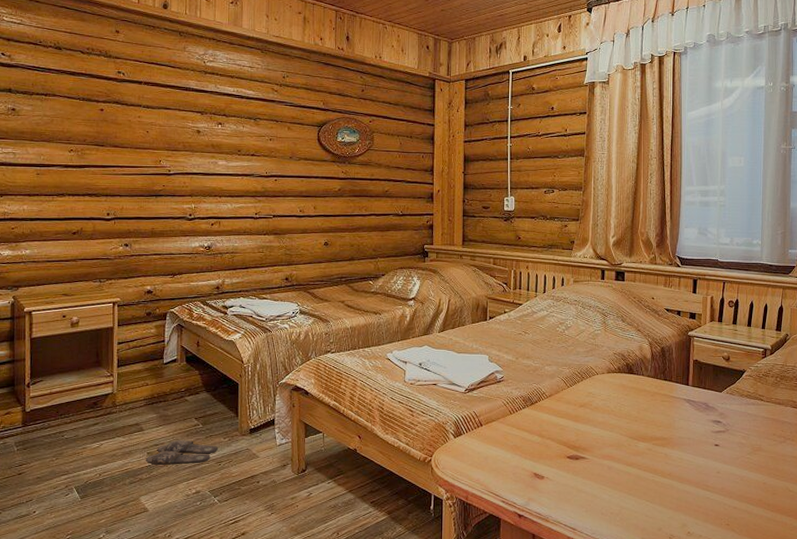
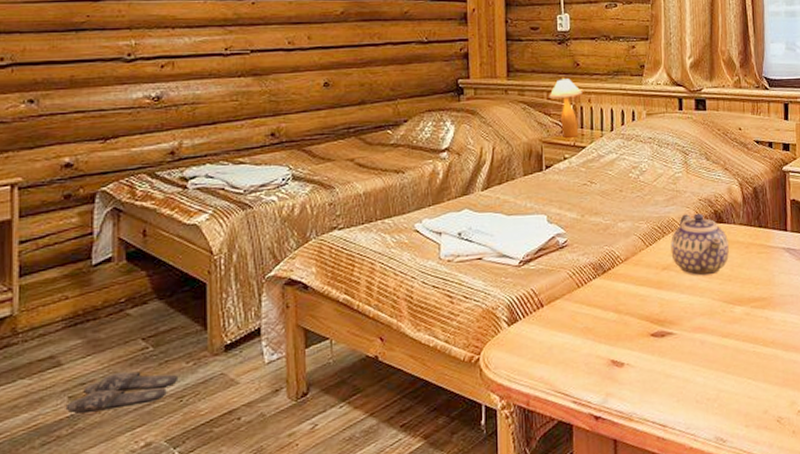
table lamp: none [494,247,522,297] -> present [548,76,583,139]
teapot: none [588,364,638,415] -> present [671,213,730,276]

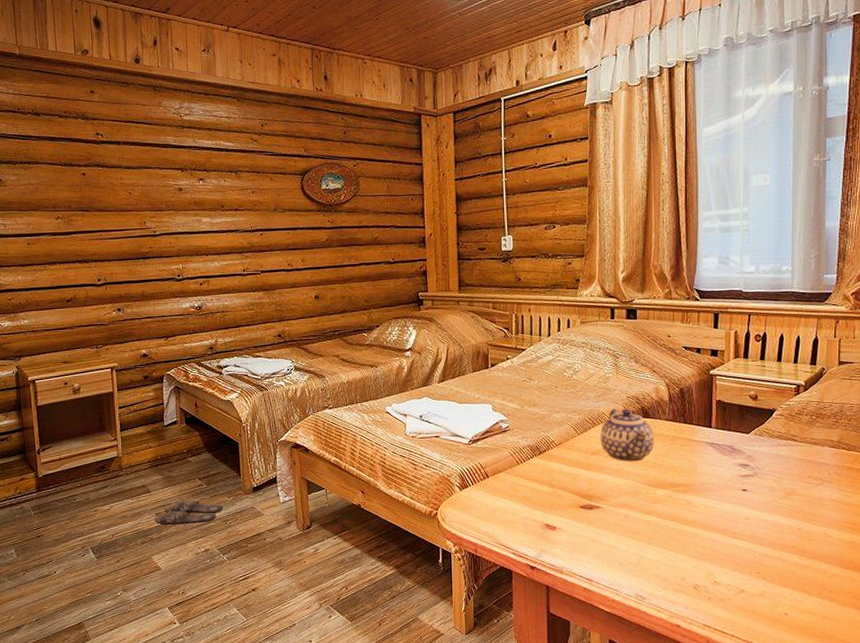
table lamp: present [548,76,583,139] -> none [493,289,523,343]

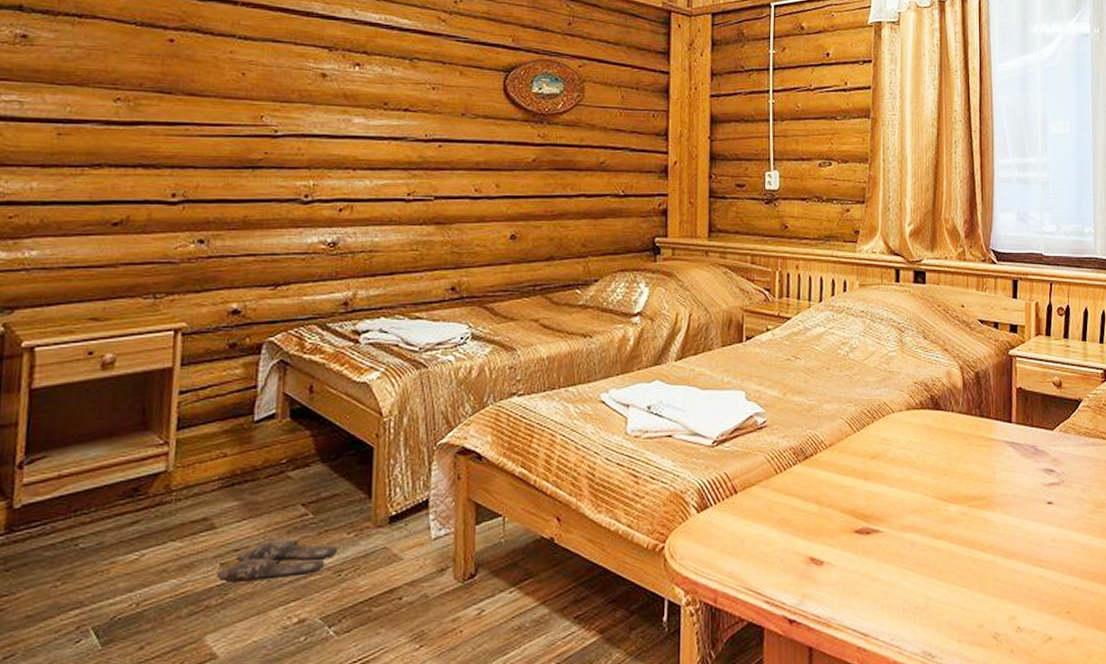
teapot: present [600,408,655,462] -> none [881,398,947,468]

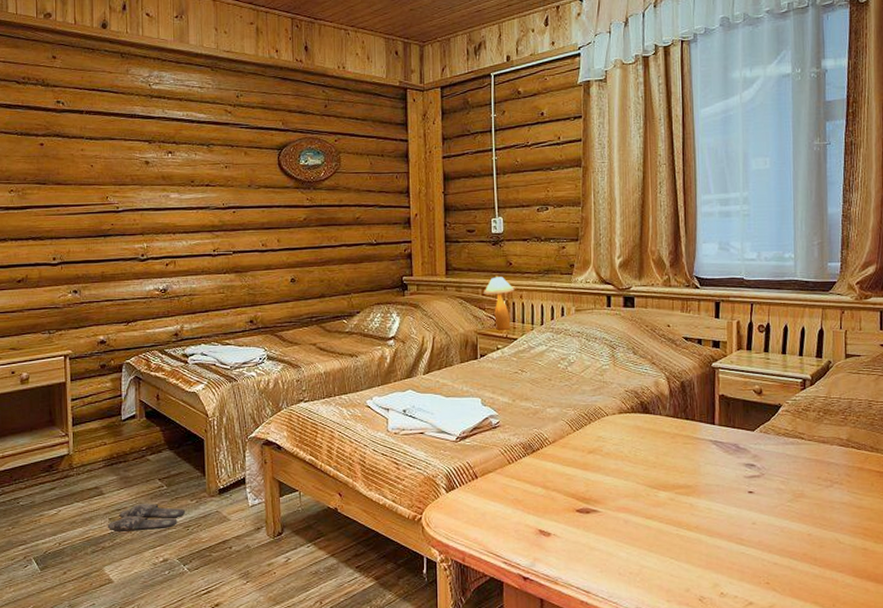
table lamp: none [752,239,790,308] -> present [482,274,515,331]

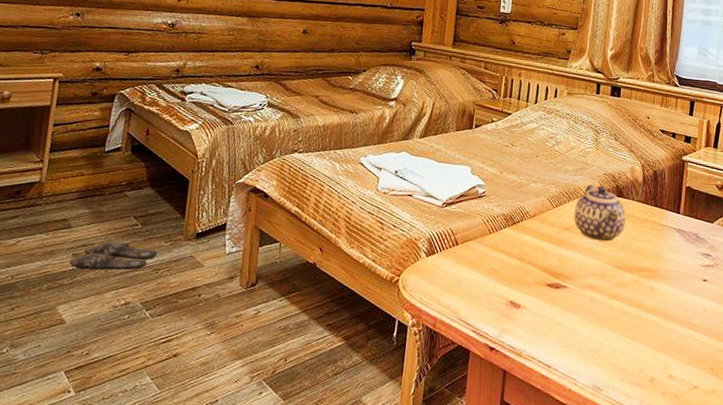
table lamp: present [482,274,515,331] -> none [485,51,515,105]
teapot: none [597,403,655,461] -> present [574,184,627,242]

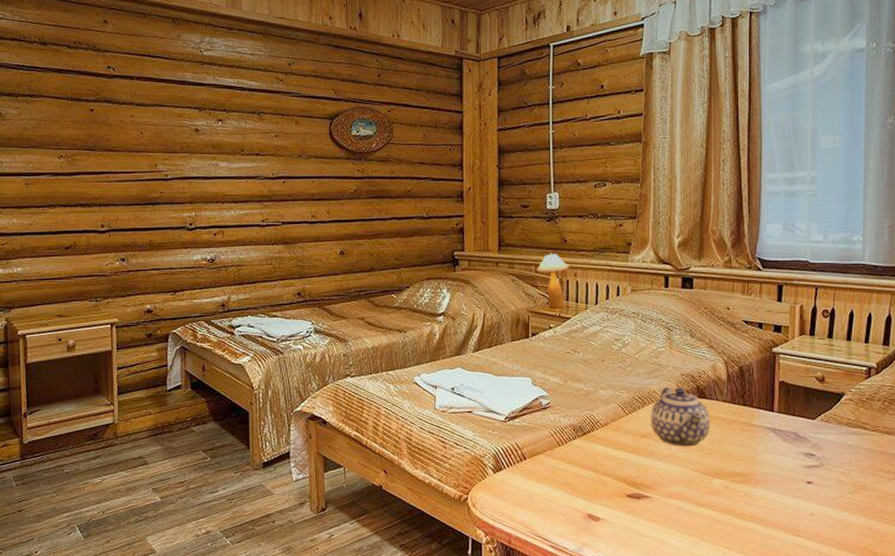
slippers: present [70,241,157,270] -> none [152,475,228,502]
table lamp: none [485,51,515,105] -> present [536,251,569,310]

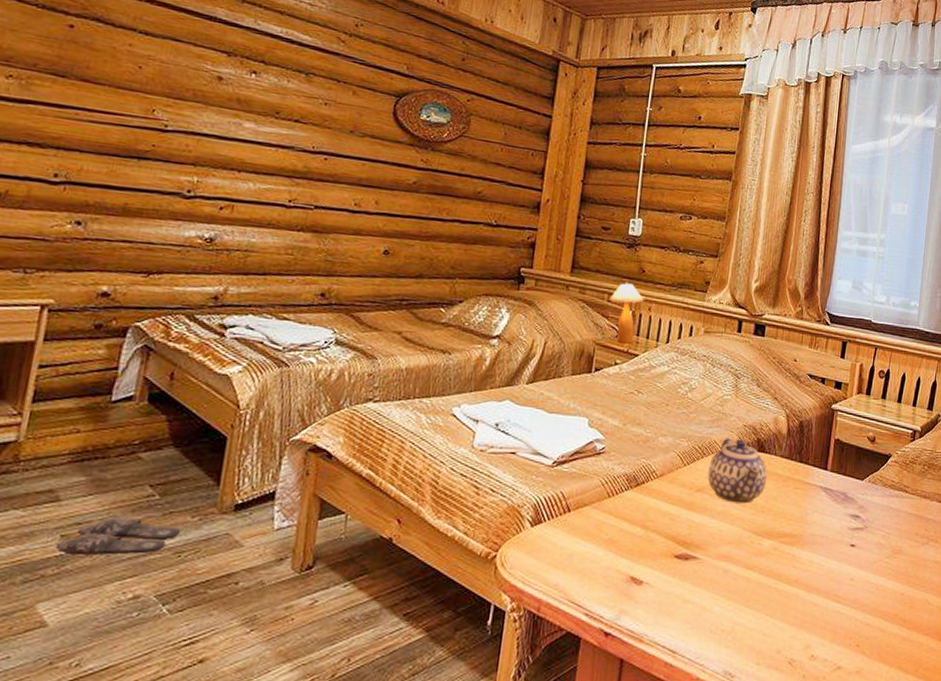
slippers: none [152,475,228,502] -> present [57,517,180,555]

